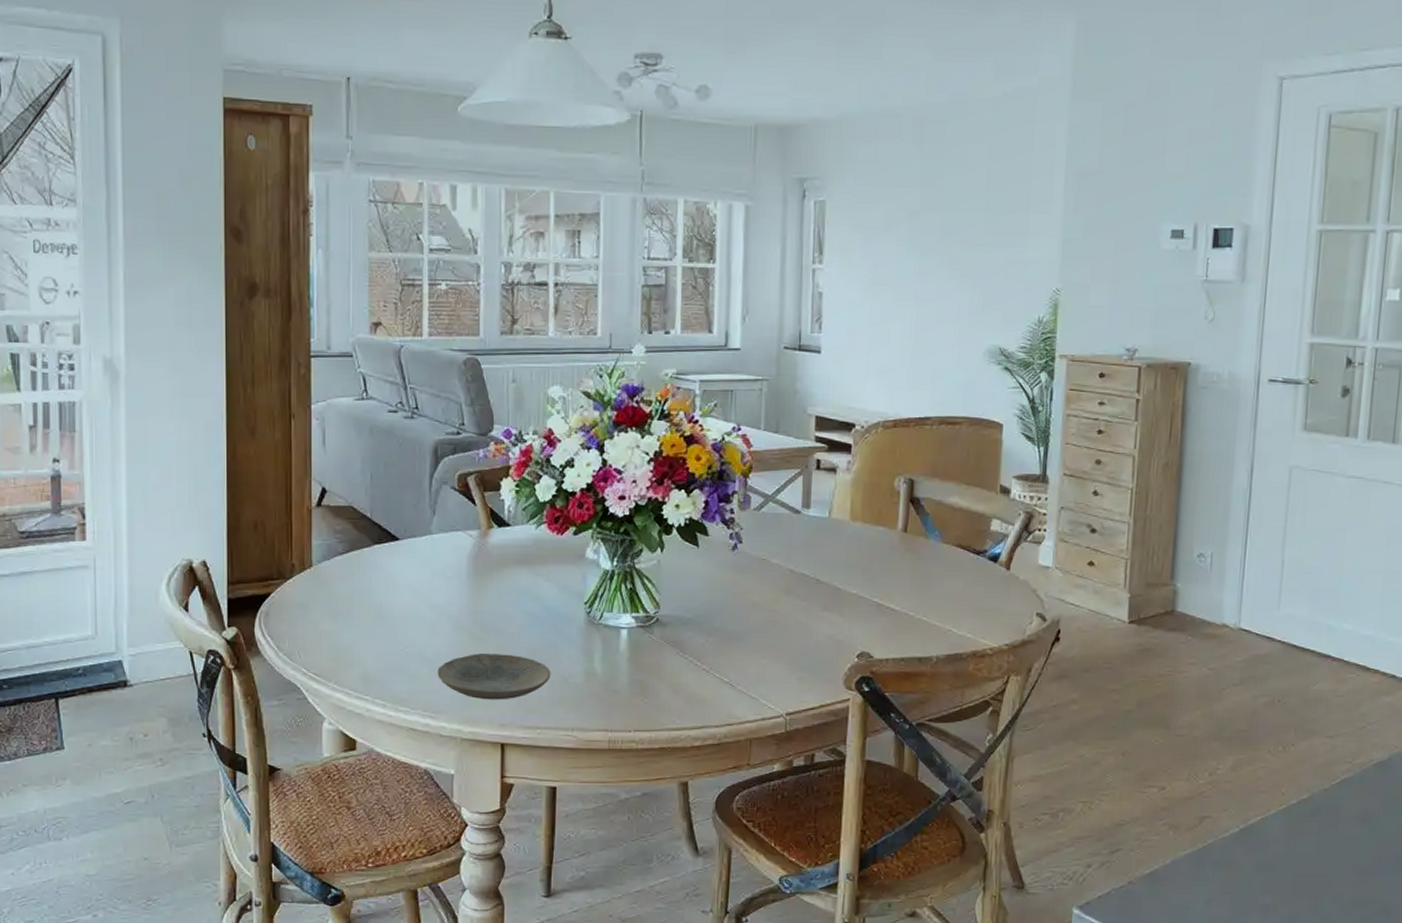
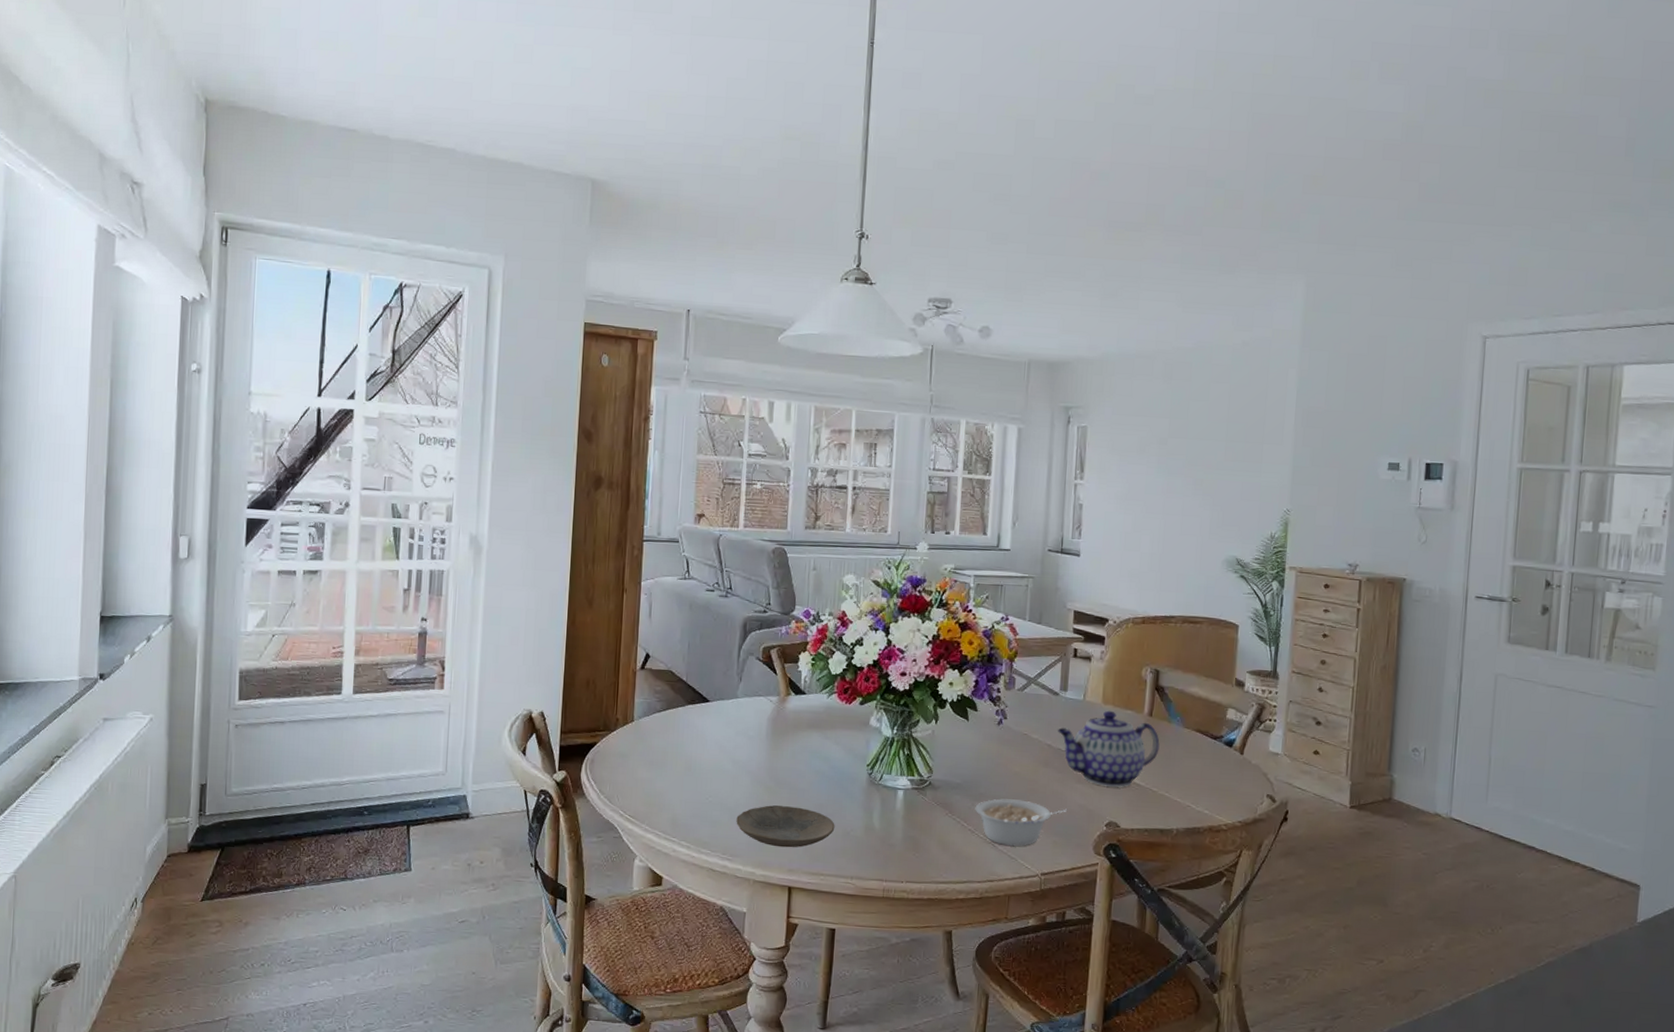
legume: none [709,633,814,686] -> present [975,799,1068,847]
teapot: none [801,528,916,613] -> present [1058,710,1160,787]

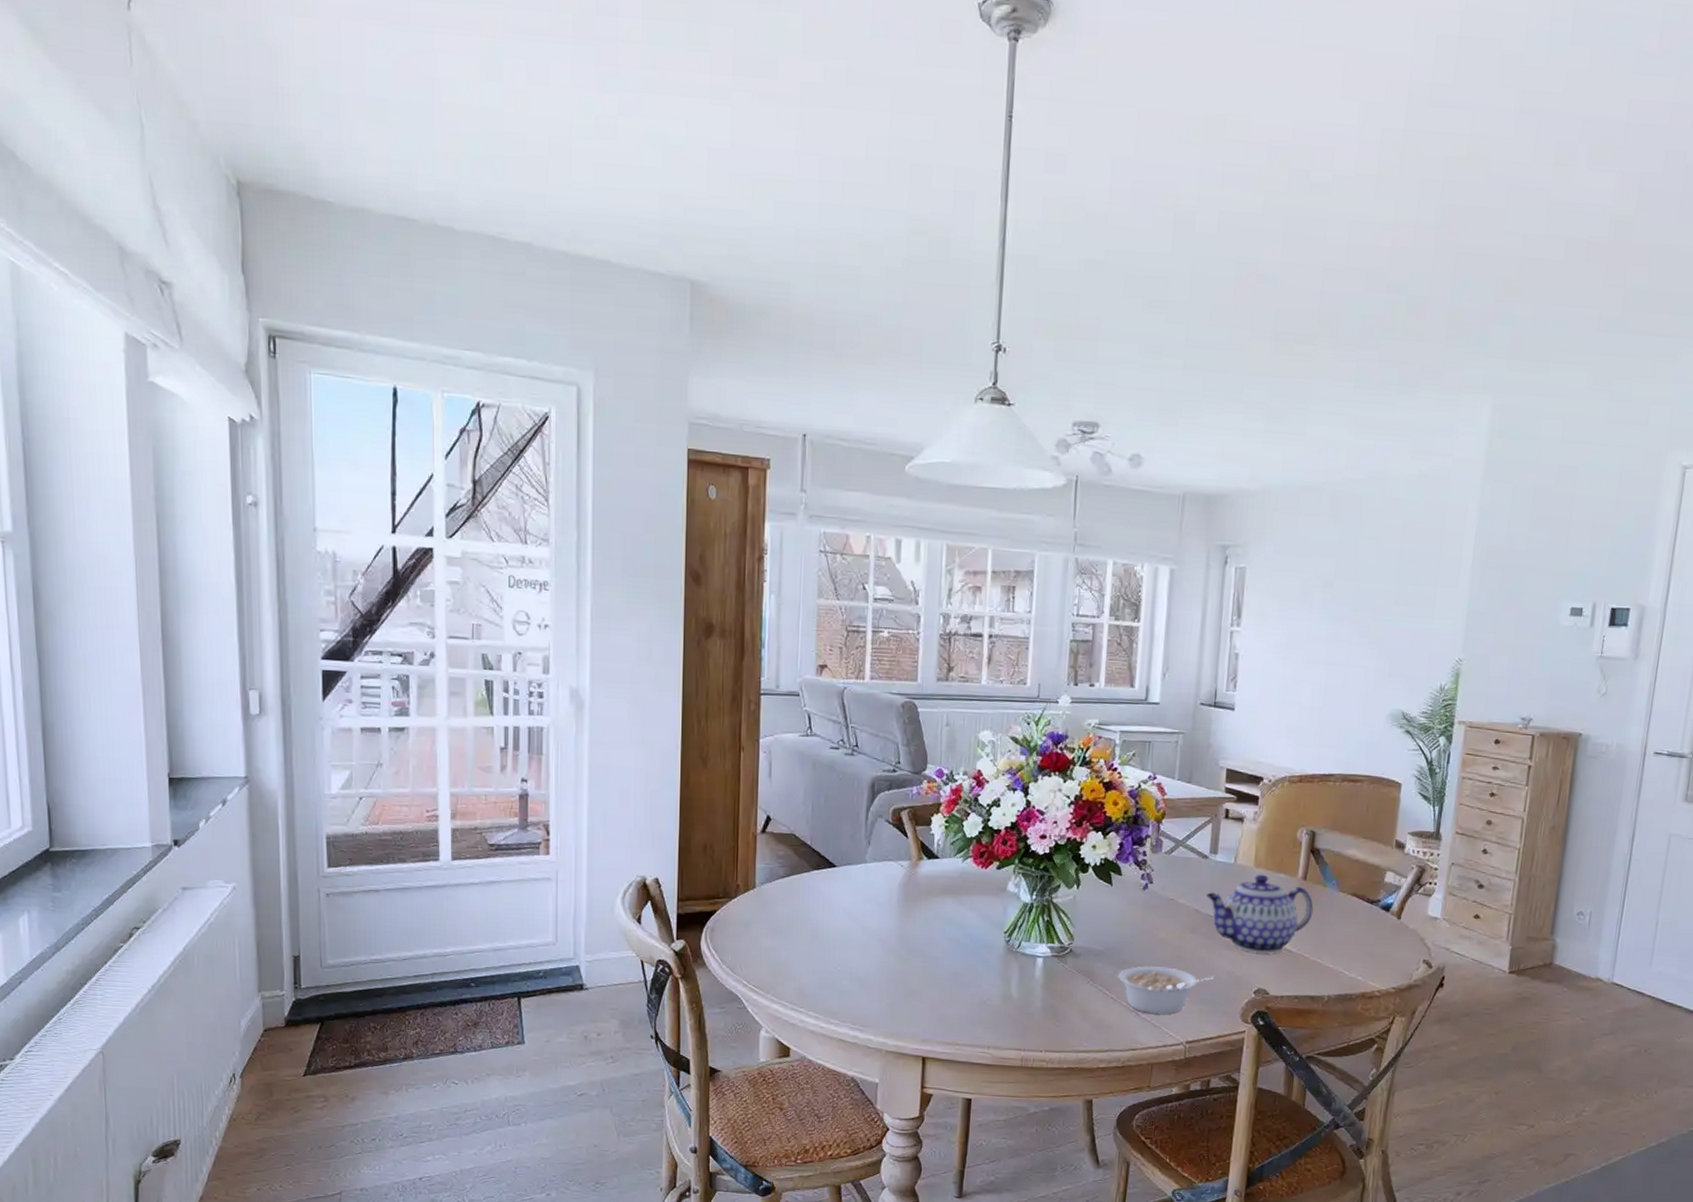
plate: present [736,805,835,848] -> none [866,974,971,1018]

